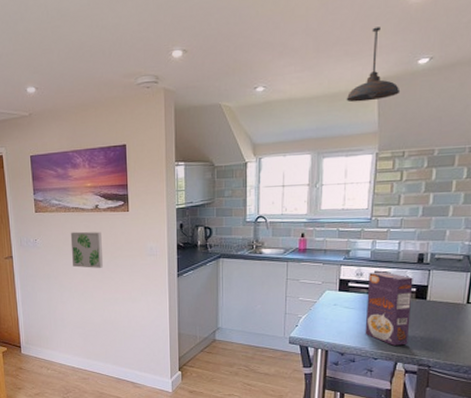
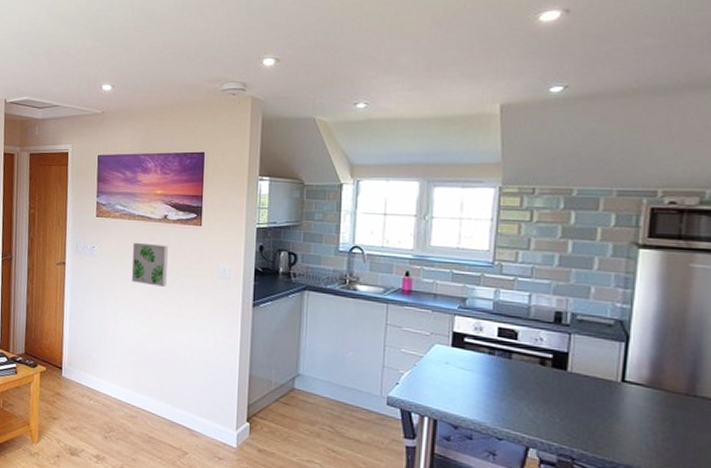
pendant light: present [346,27,401,103] -> none [462,49,529,128]
cereal box: present [365,271,413,346] -> none [485,327,548,426]

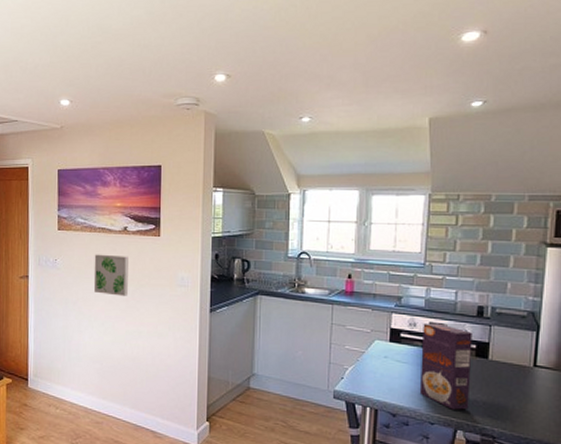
cereal box: none [485,327,548,426] -> present [419,323,472,410]

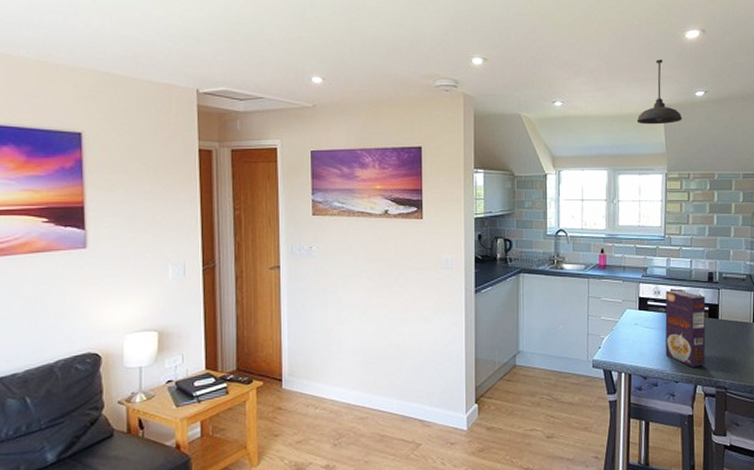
wall art: present [93,254,128,296] -> none [353,239,390,282]
pendant light: none [396,67,454,140] -> present [636,59,683,125]

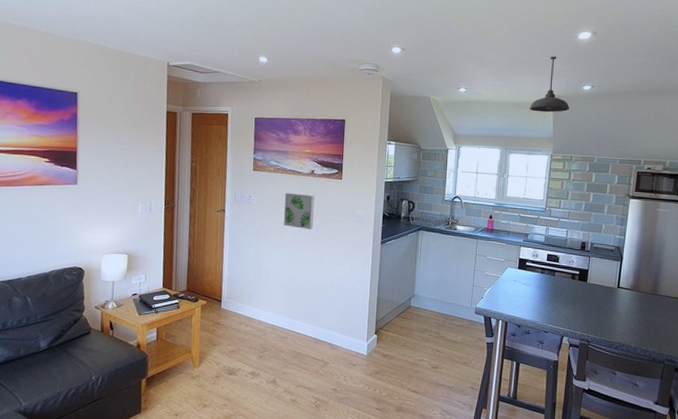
wall art: none [353,239,390,282] -> present [283,192,315,229]
cereal box: present [665,290,706,367] -> none [538,254,577,321]

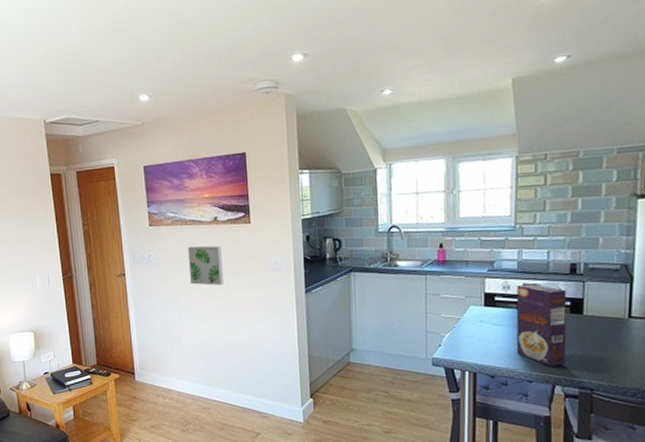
pendant light: present [529,56,570,113] -> none [479,25,538,104]
cereal box: none [538,254,577,321] -> present [516,284,567,366]

